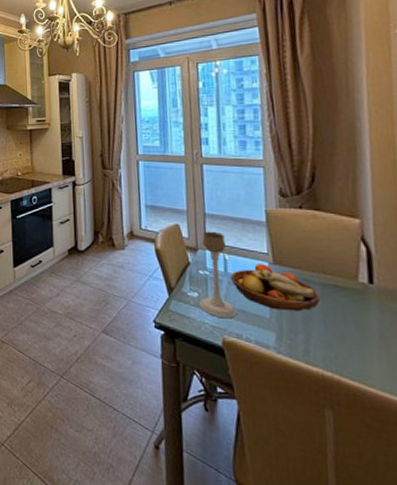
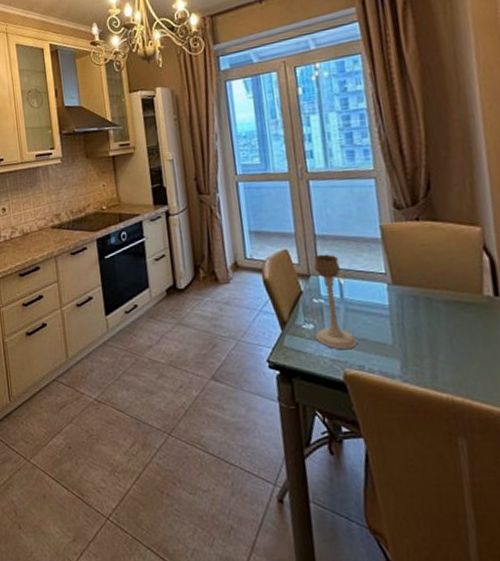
fruit bowl: present [229,264,321,312] -> none [346,285,445,335]

